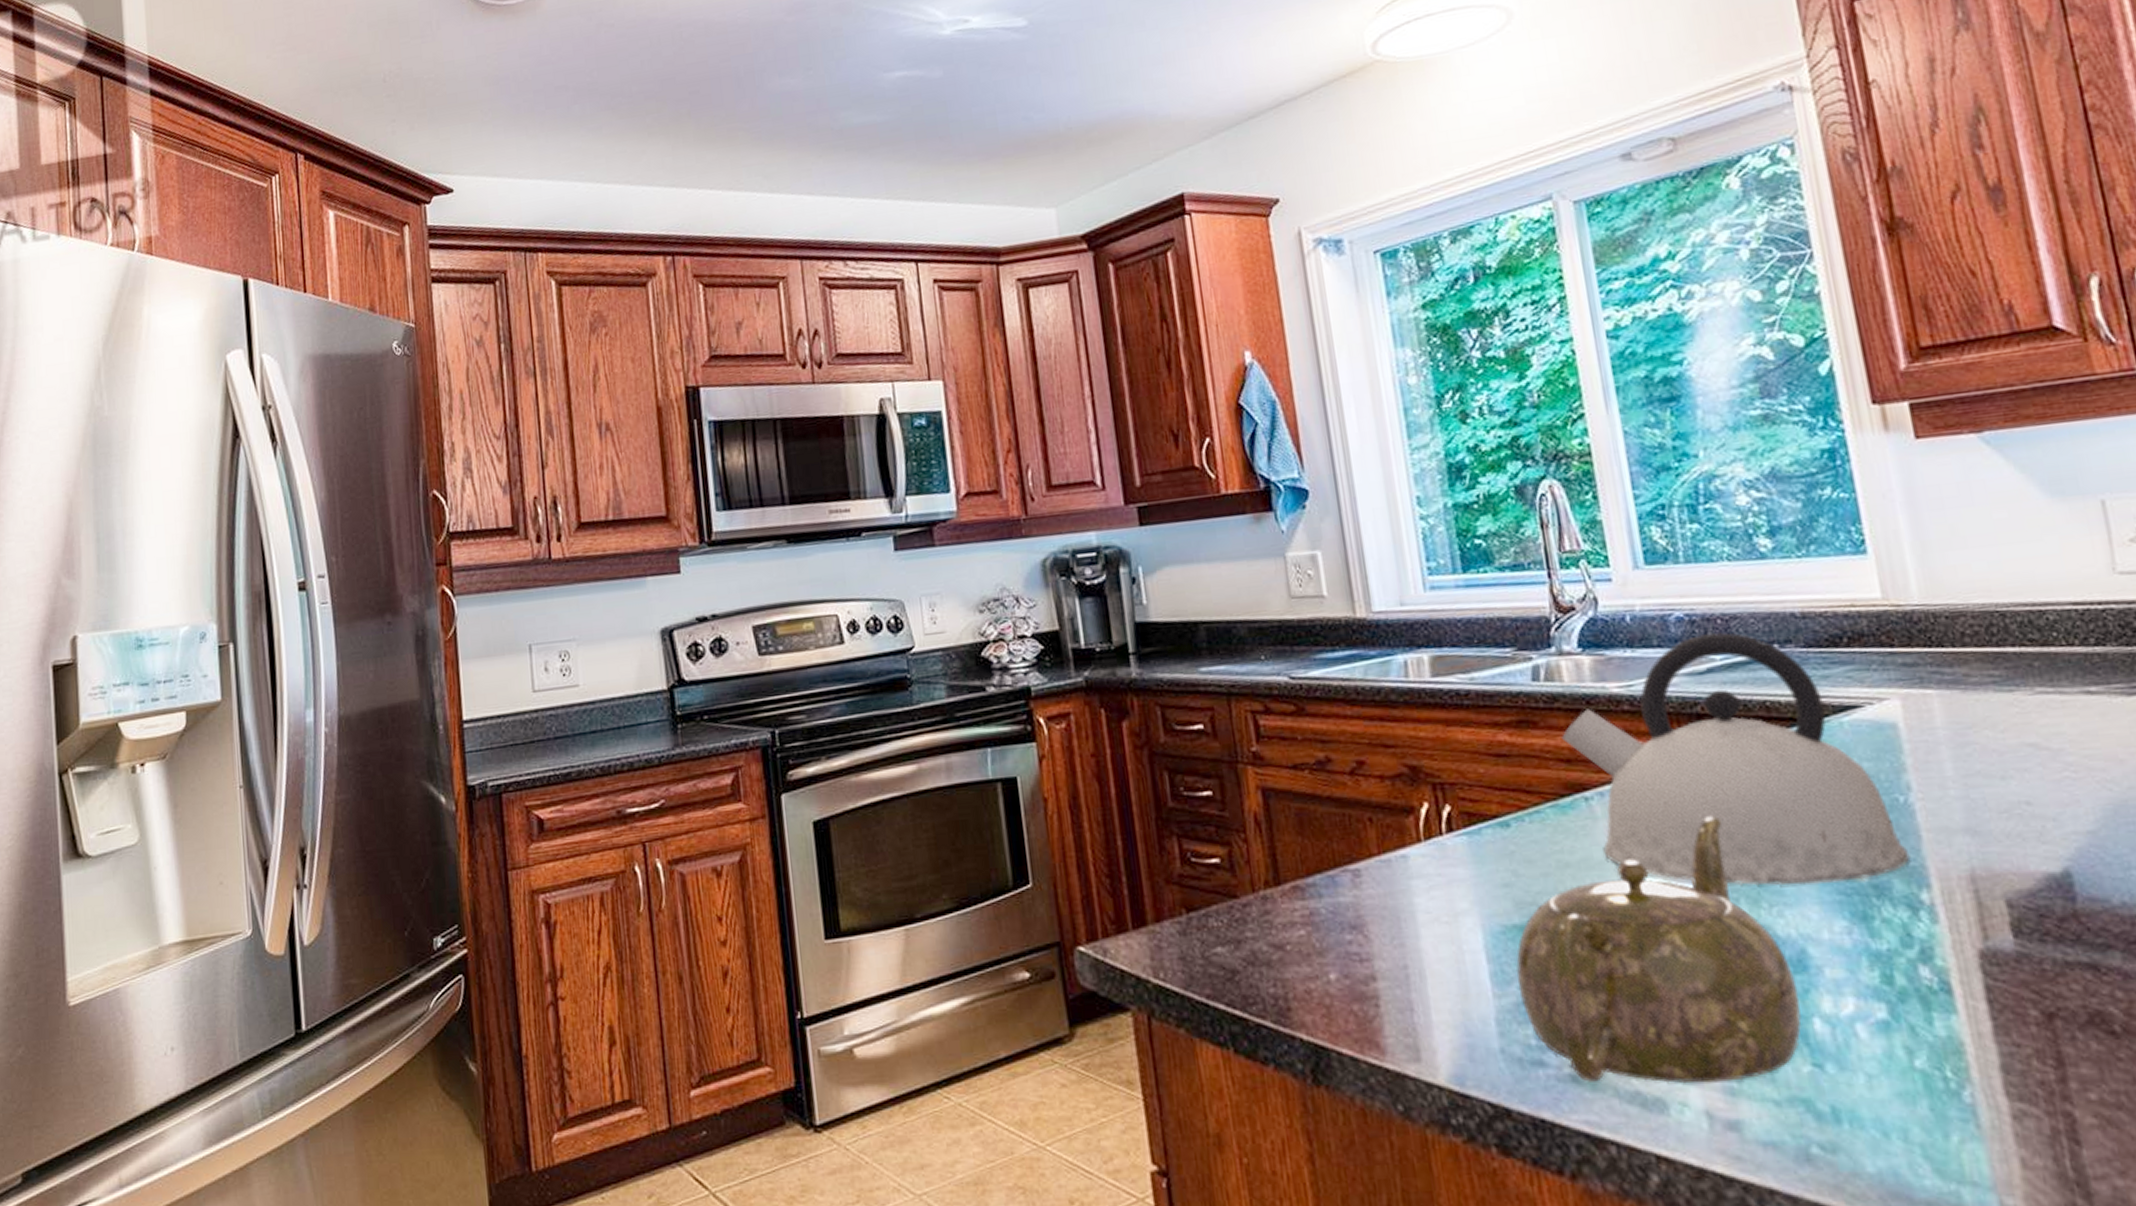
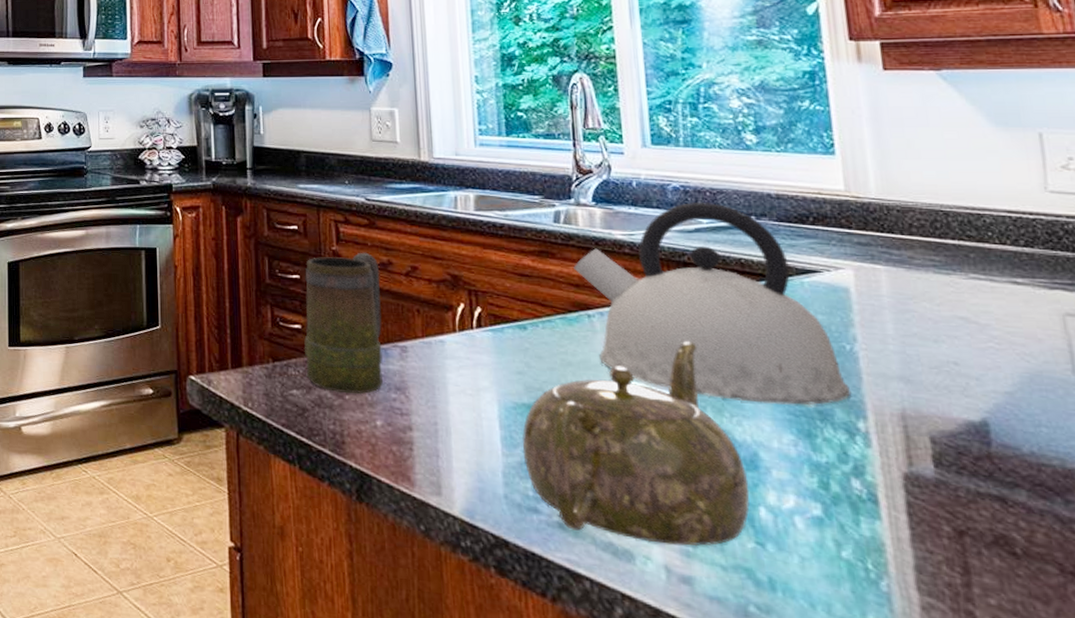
mug: none [1217,749,1333,943] -> present [304,252,383,394]

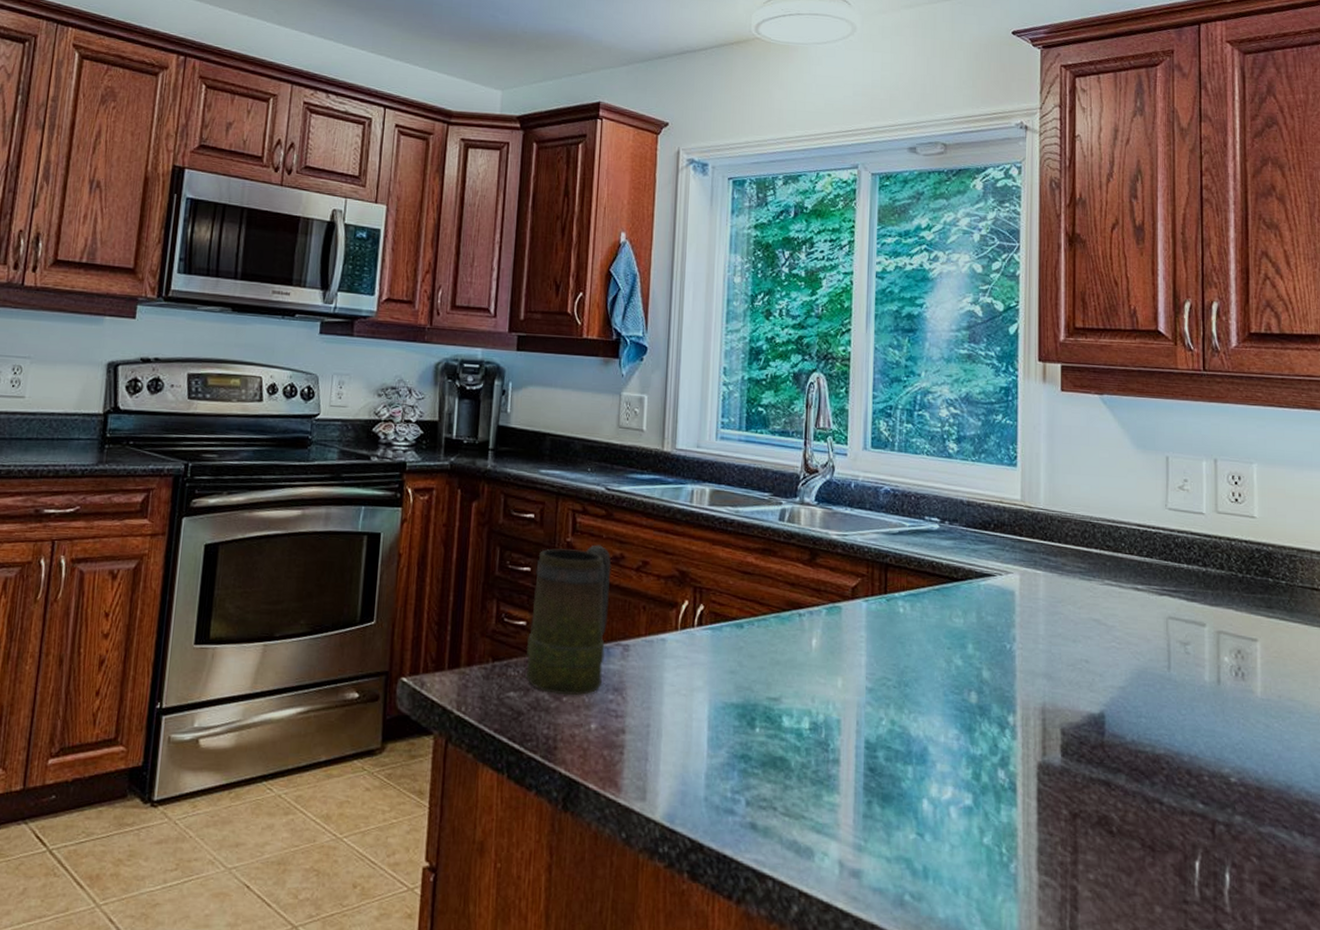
teapot: present [522,341,750,546] -> none [726,640,917,840]
kettle: present [573,201,852,406] -> none [791,505,1007,702]

